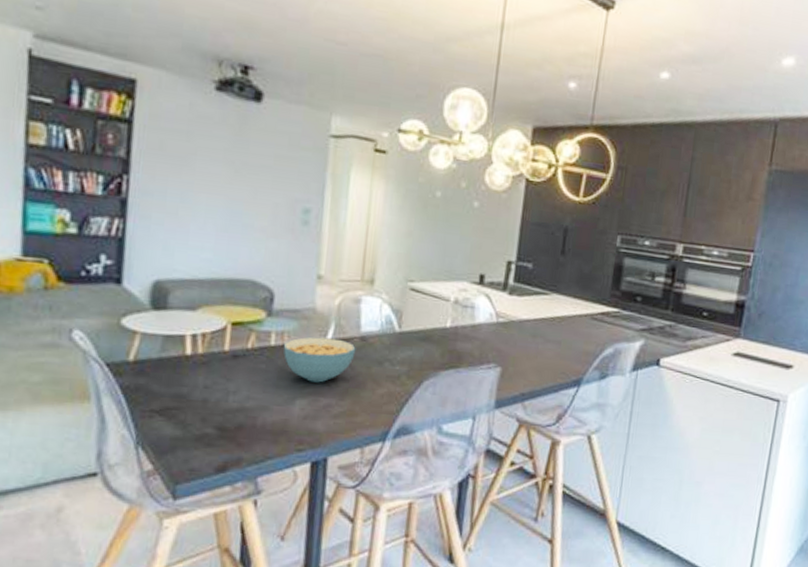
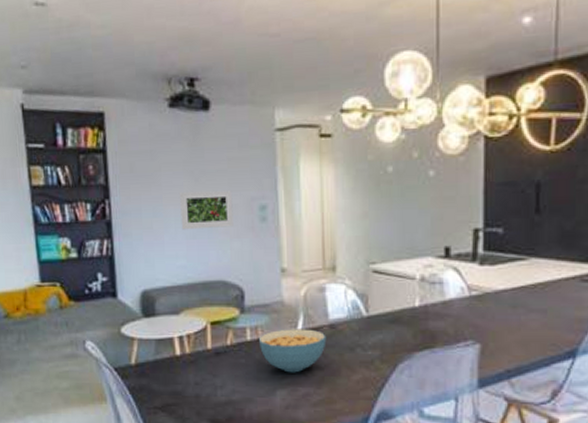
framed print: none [212,180,275,226] -> present [180,190,233,230]

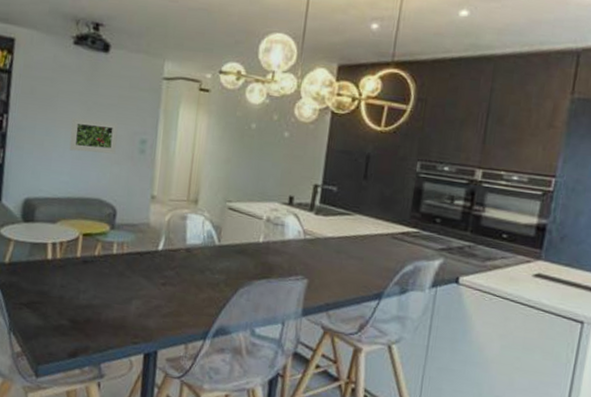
cereal bowl: present [258,329,327,373] -> none [123,247,182,287]

